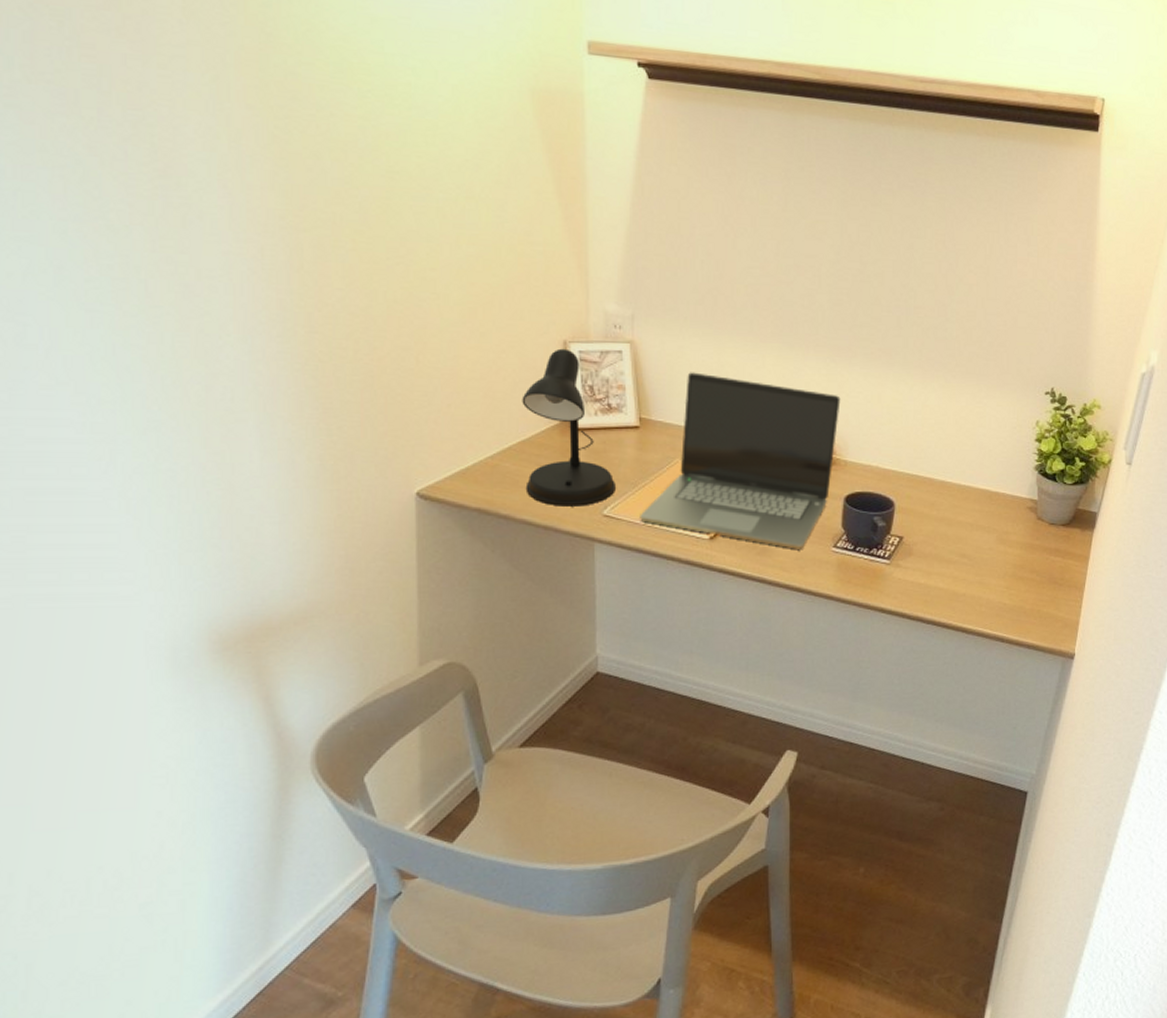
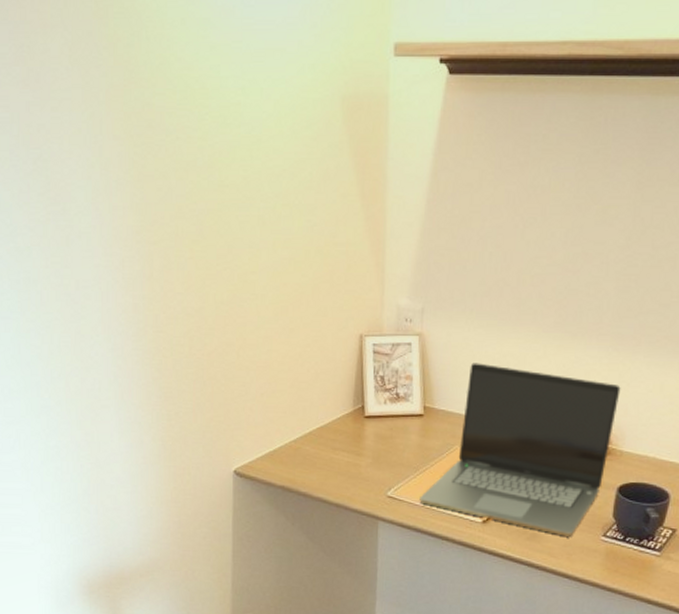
desk lamp: present [522,348,615,507] -> none [322,342,399,488]

